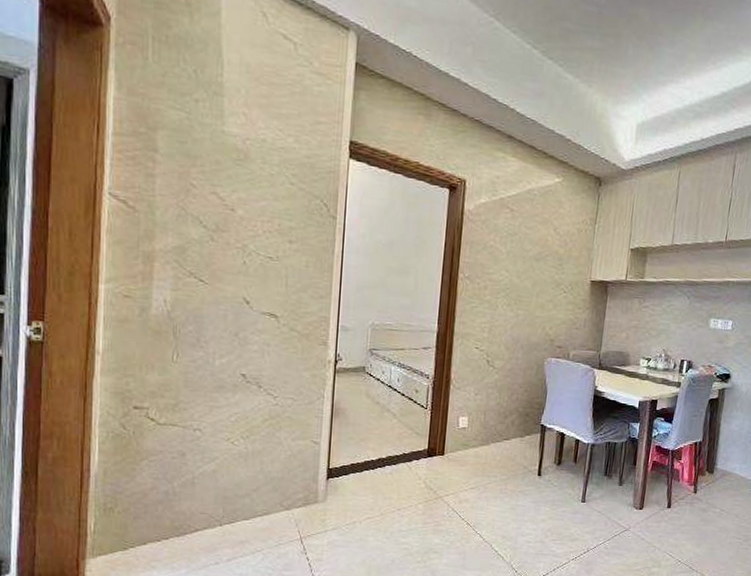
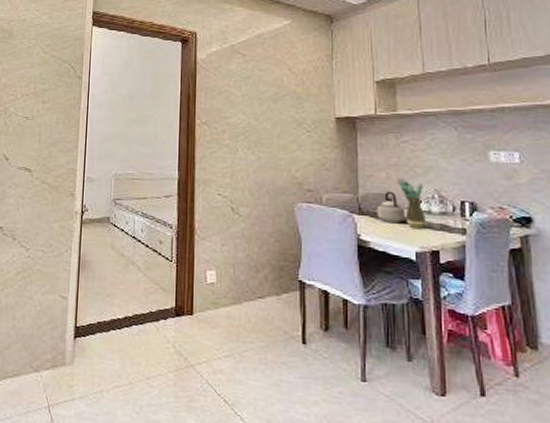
teapot: none [613,349,637,377] -> present [377,191,405,224]
vase: none [634,338,655,383] -> present [396,178,426,230]

